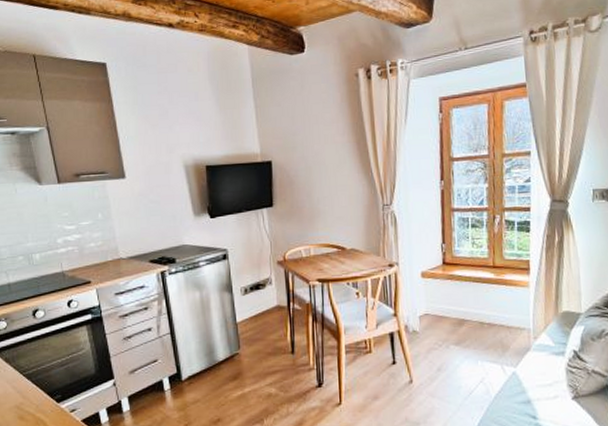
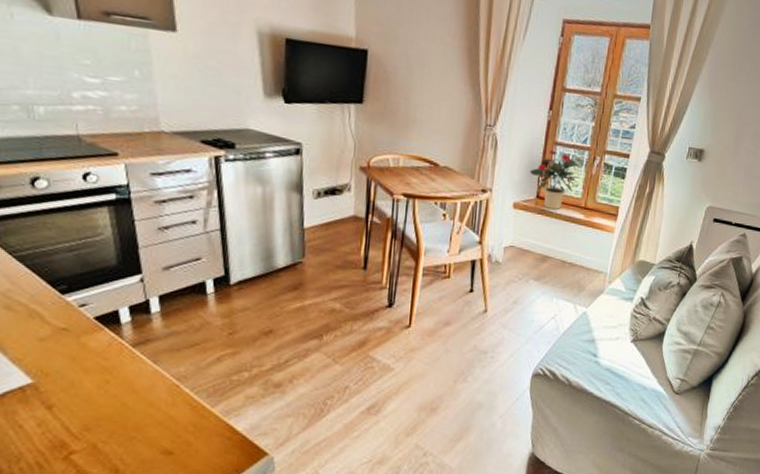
potted flower: none [431,217,479,273] -> present [529,150,576,210]

